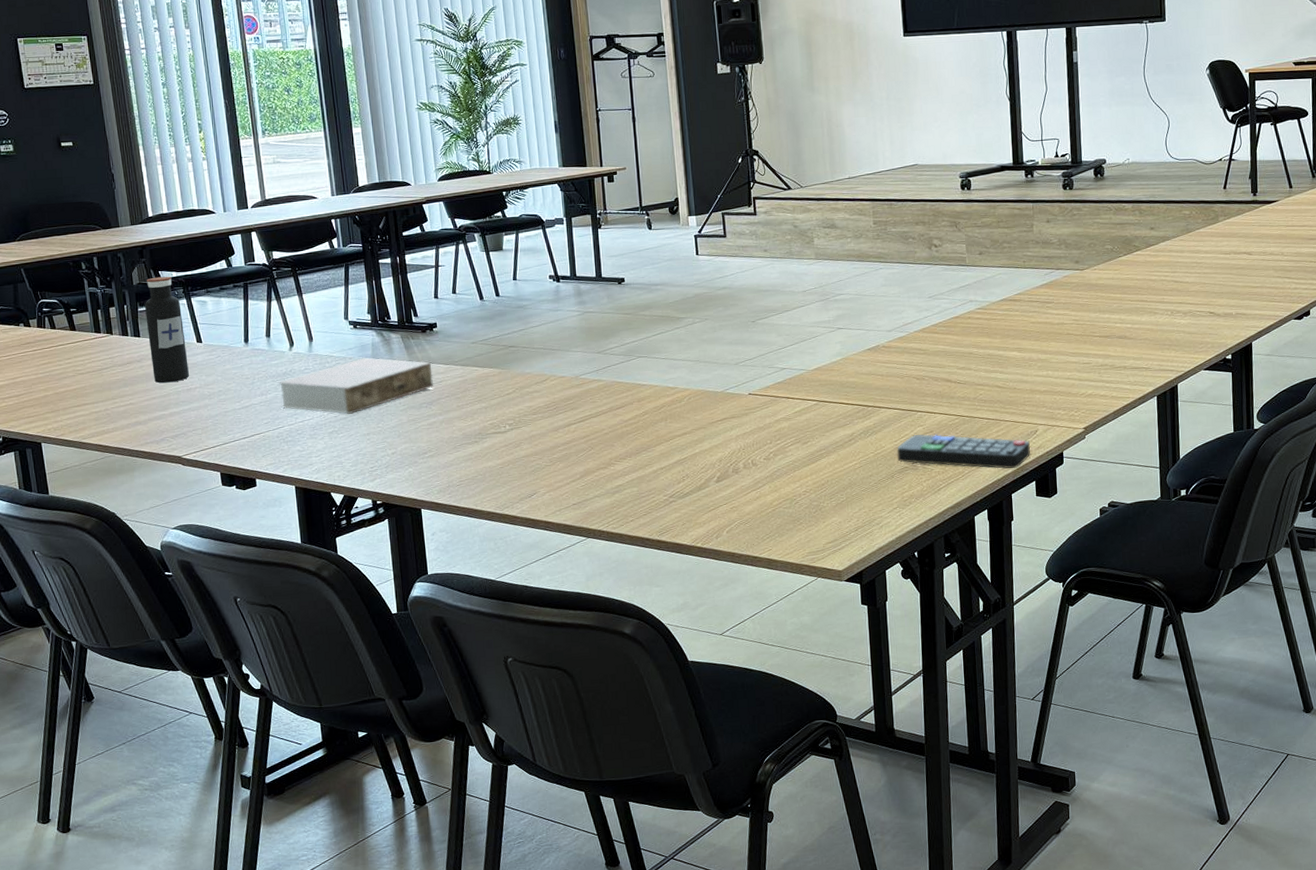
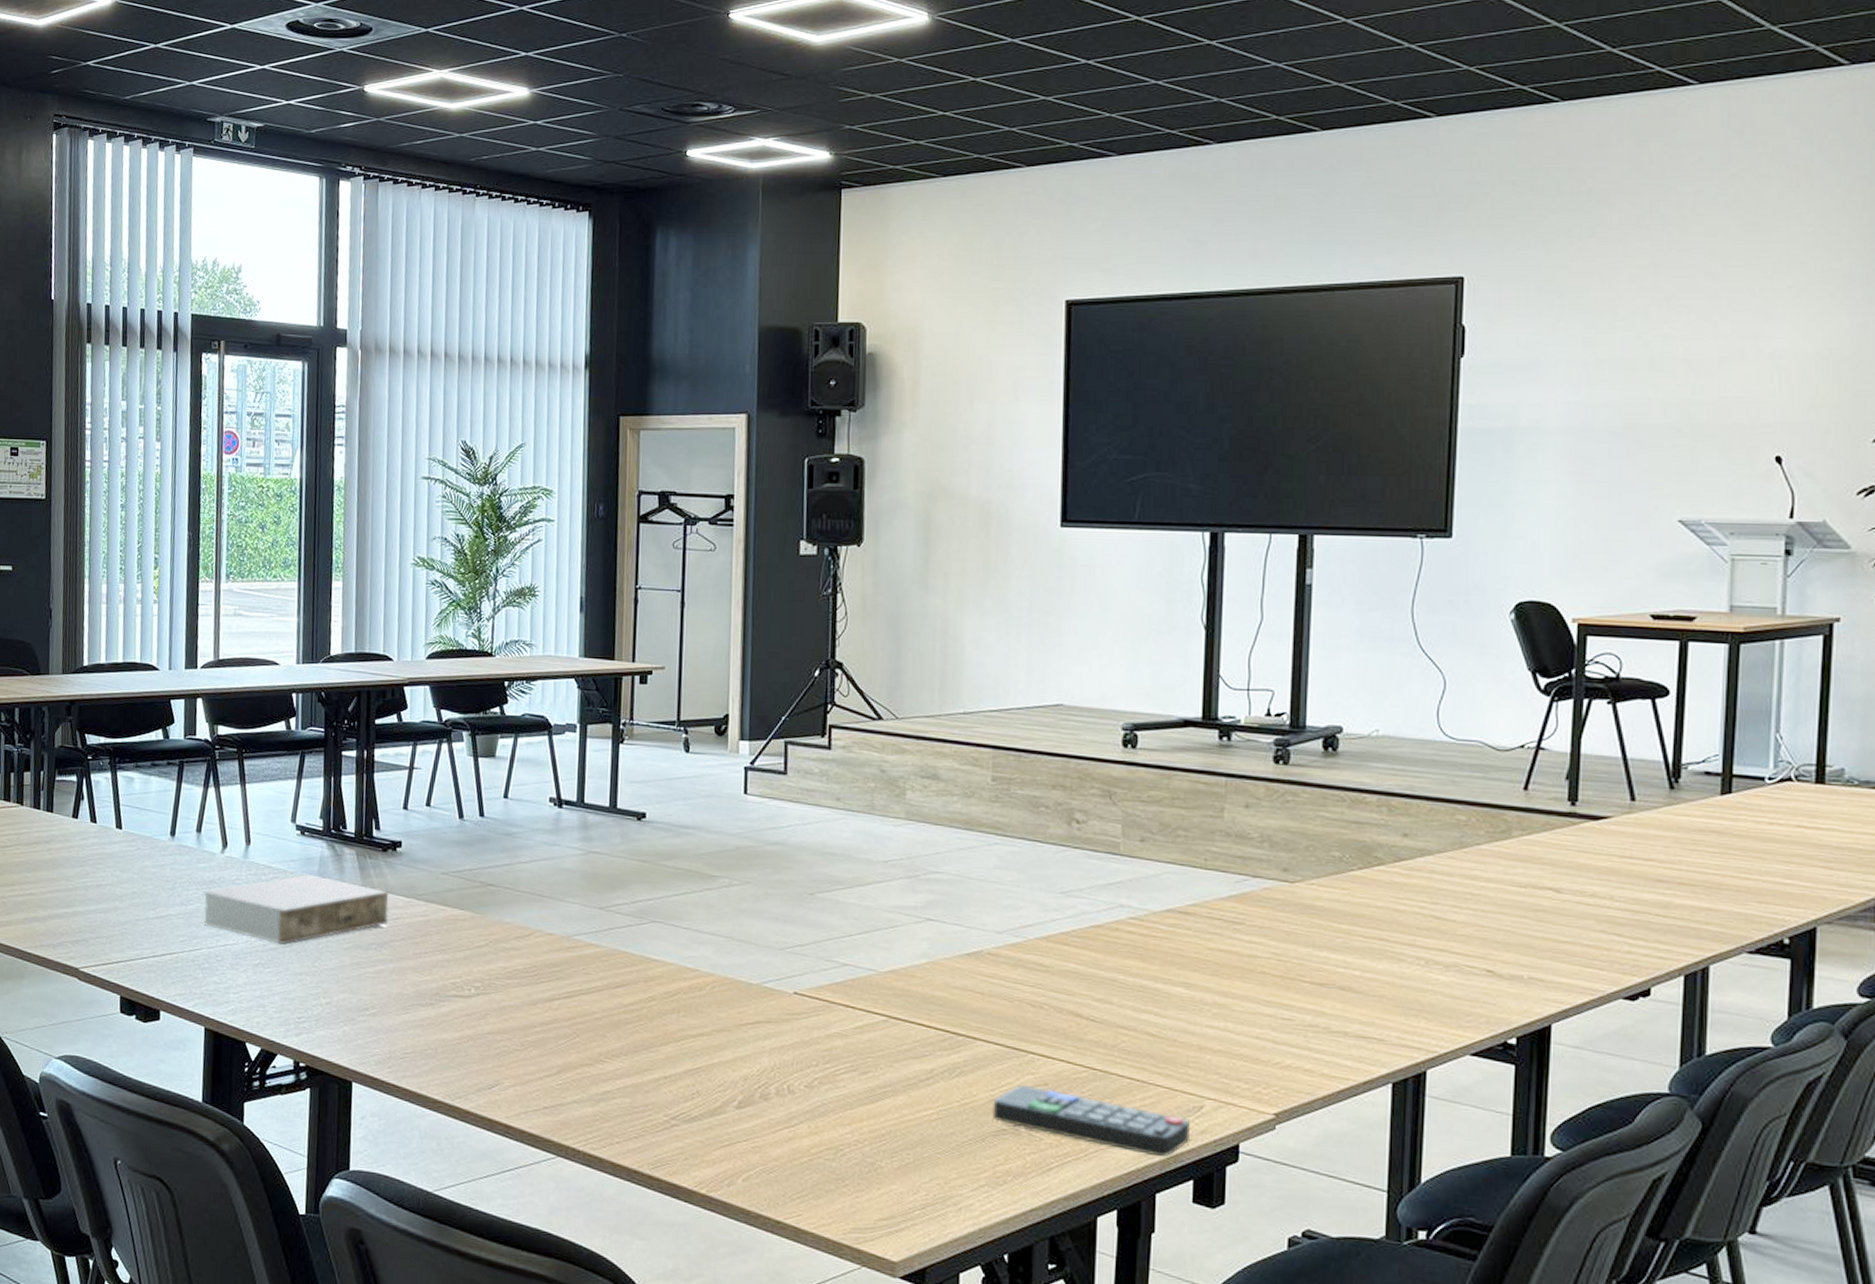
water bottle: present [144,276,190,383] -> none [61,740,104,874]

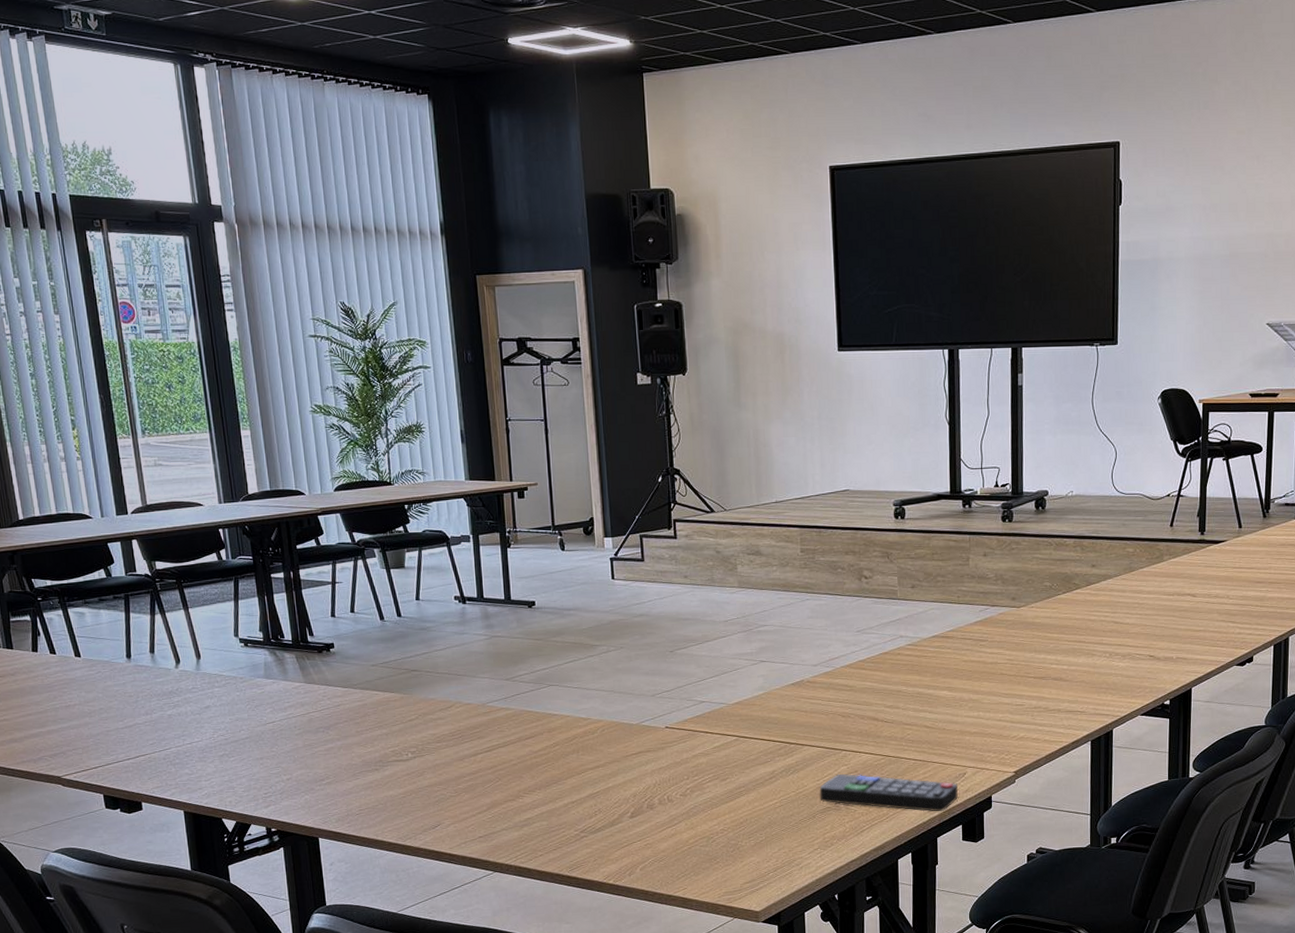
book: present [202,874,389,945] -> none [163,678,332,738]

